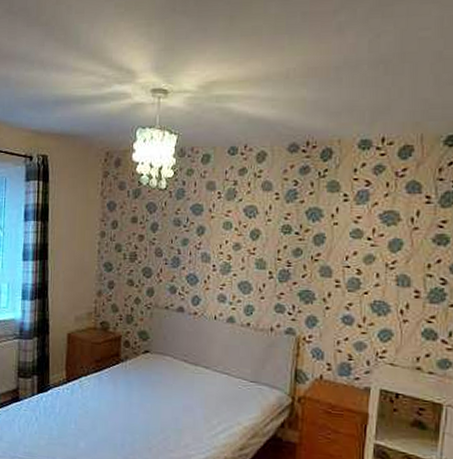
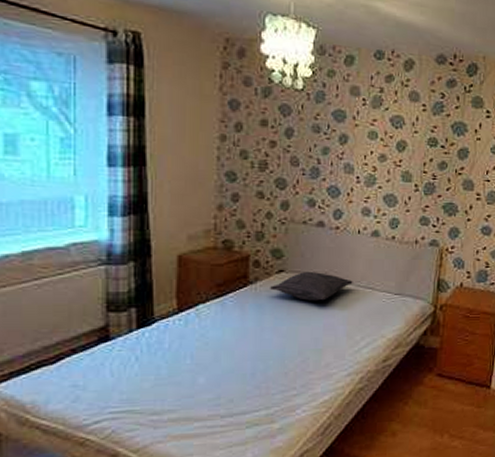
pillow: none [137,353,210,383] -> present [270,271,353,301]

